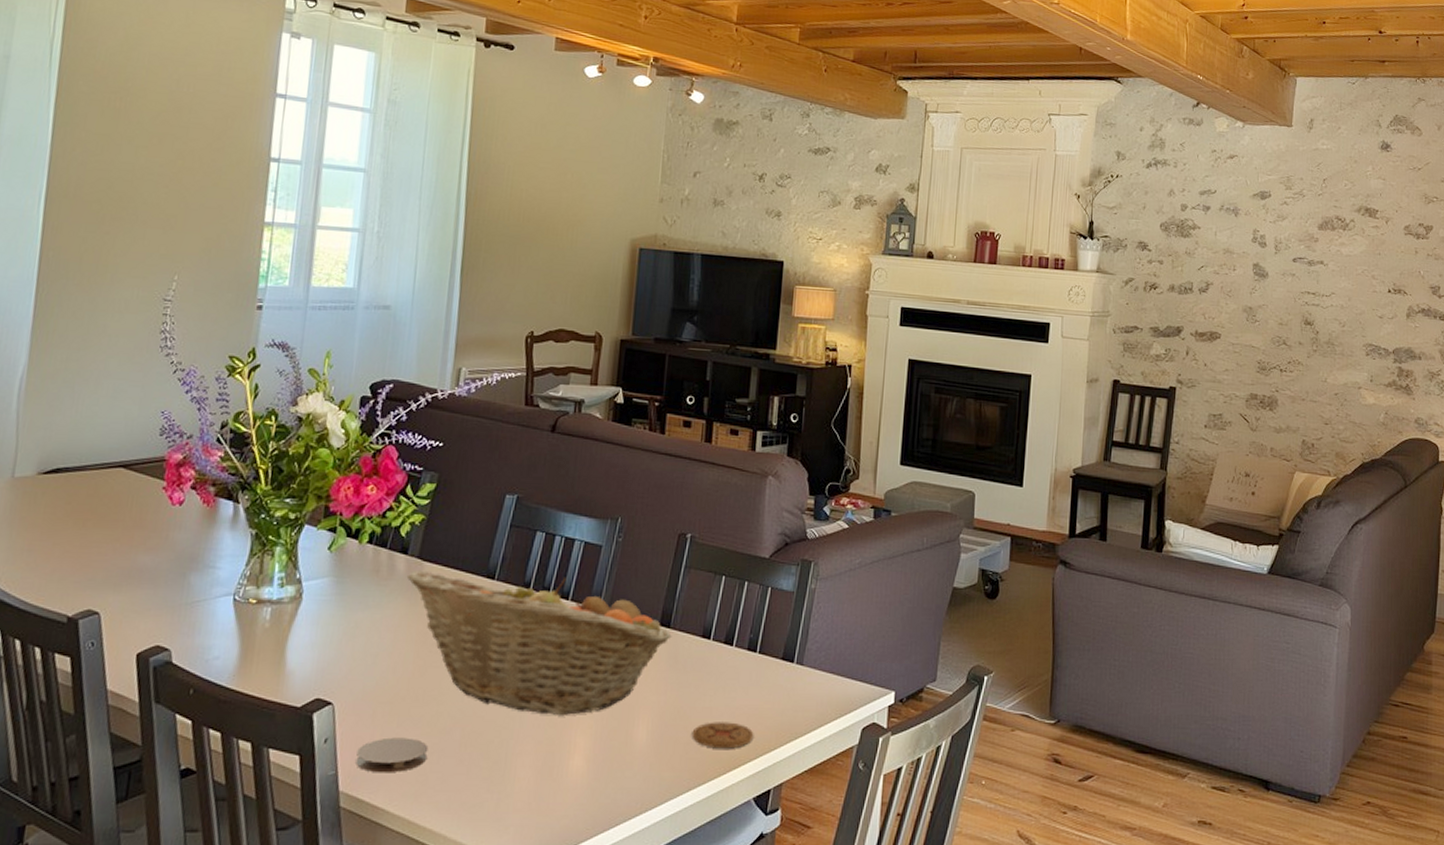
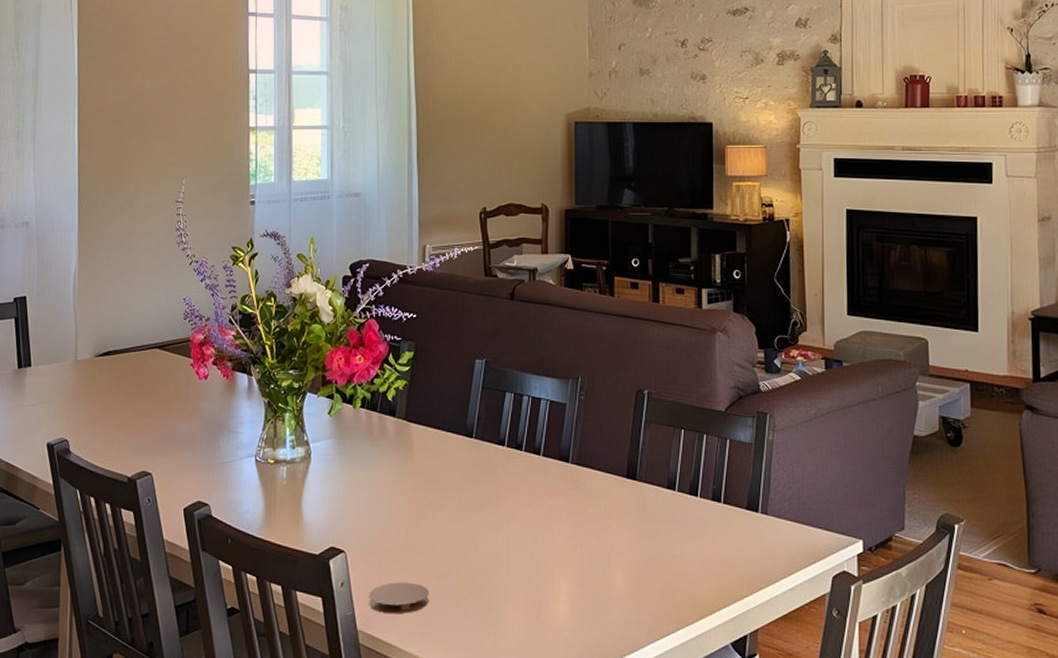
fruit basket: present [408,570,672,715] -> none [397,431,639,562]
coaster: present [692,722,754,749] -> none [666,569,726,595]

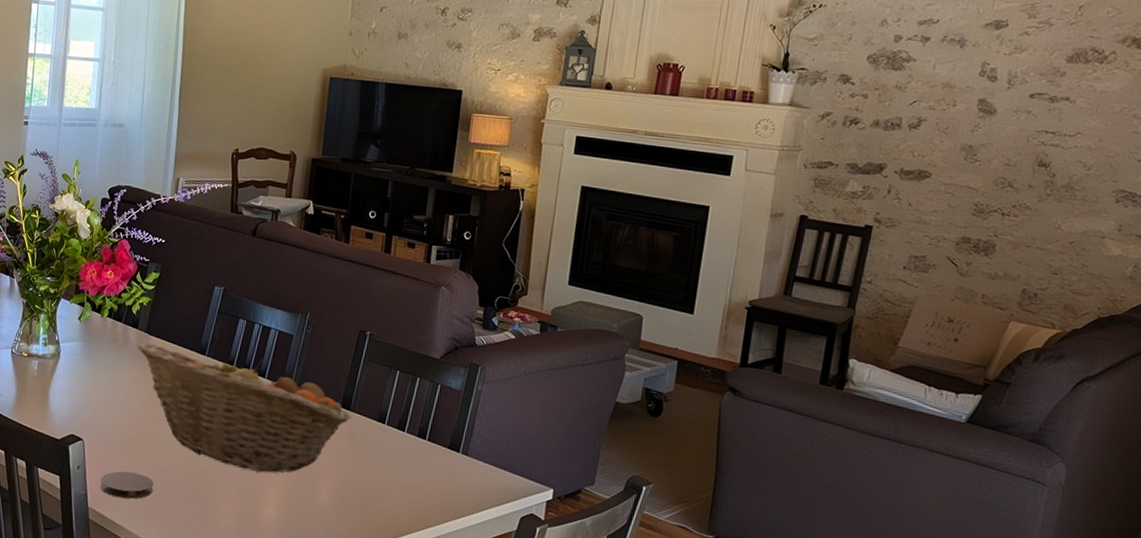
fruit basket: none [397,431,639,562] -> present [138,342,351,472]

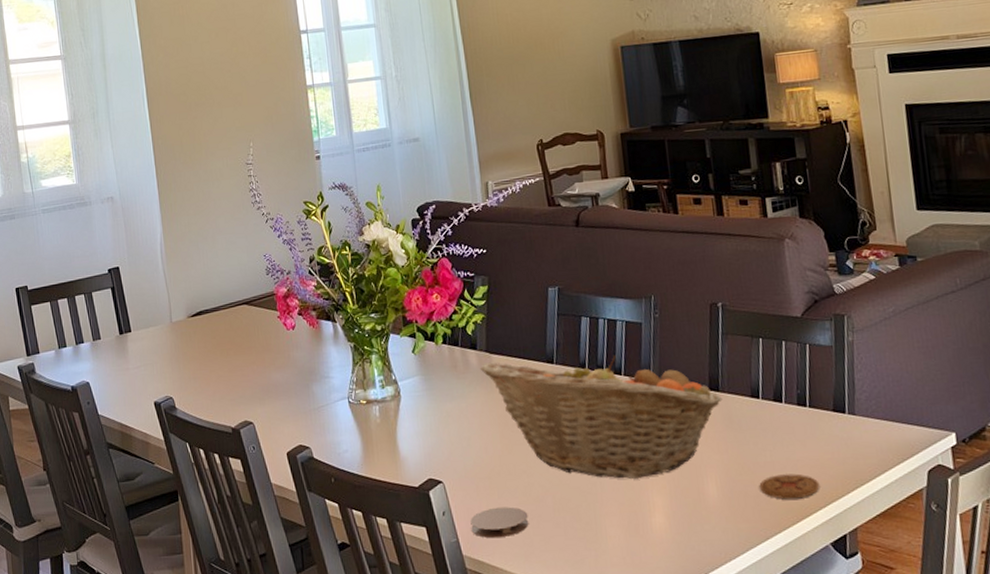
coaster: none [366,493,422,518] -> present [759,474,820,499]

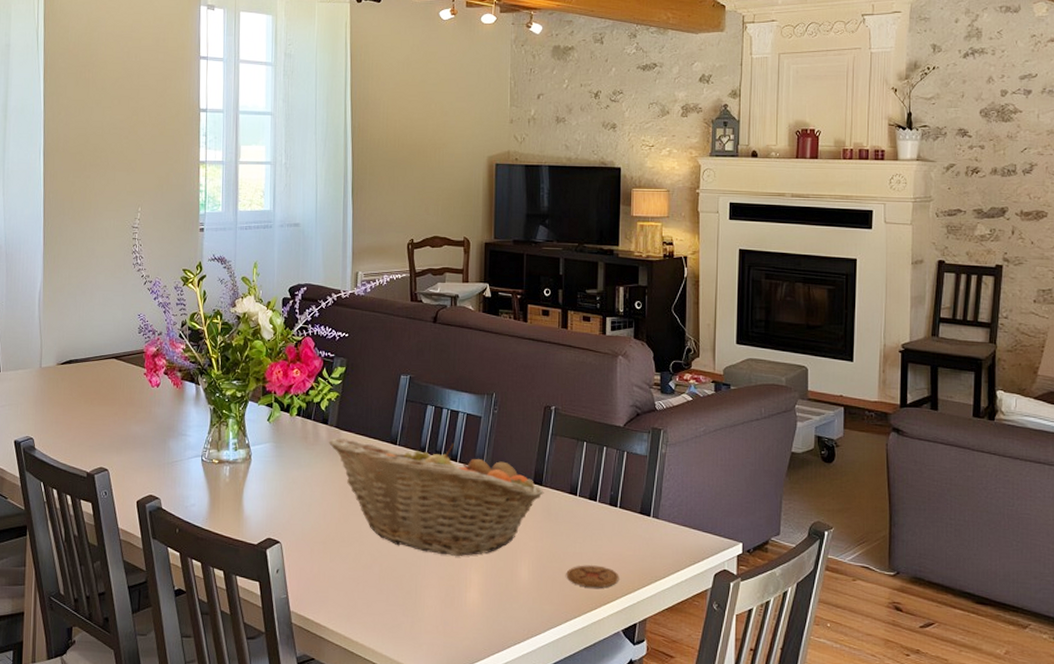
coaster: present [470,506,529,539] -> none [301,570,355,598]

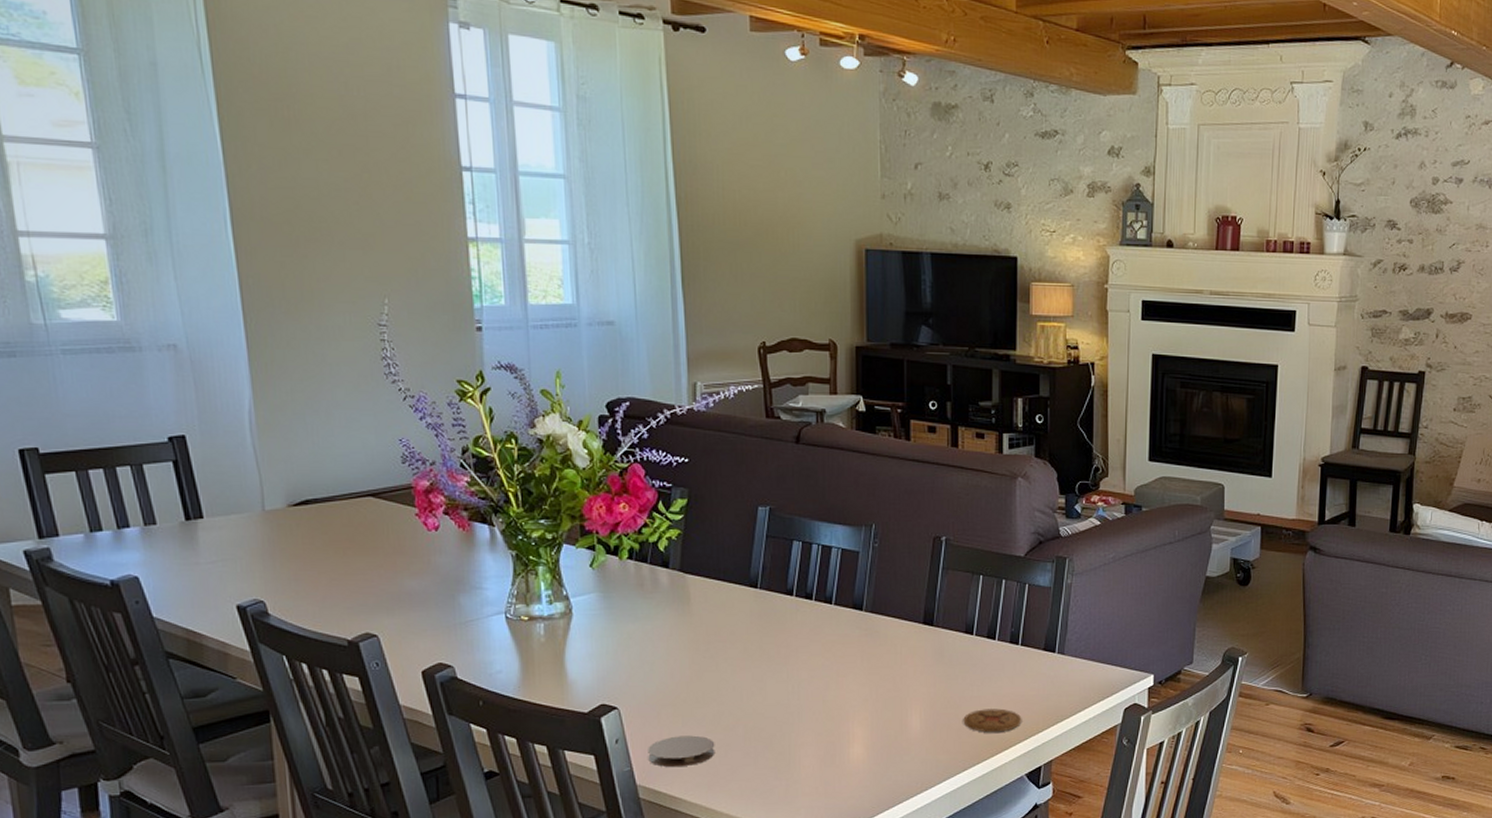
coaster: none [301,570,355,598] -> present [648,735,715,768]
fruit basket: present [329,437,544,556] -> none [672,582,936,709]

